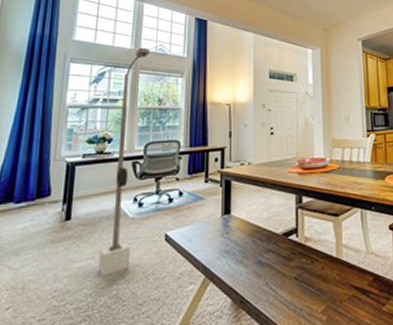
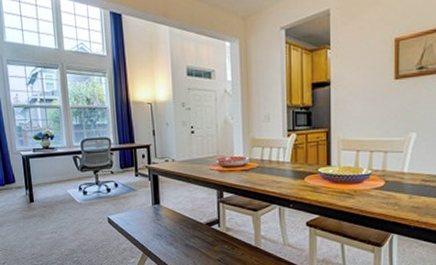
street lamp: present [98,47,151,278] -> none [54,46,84,247]

